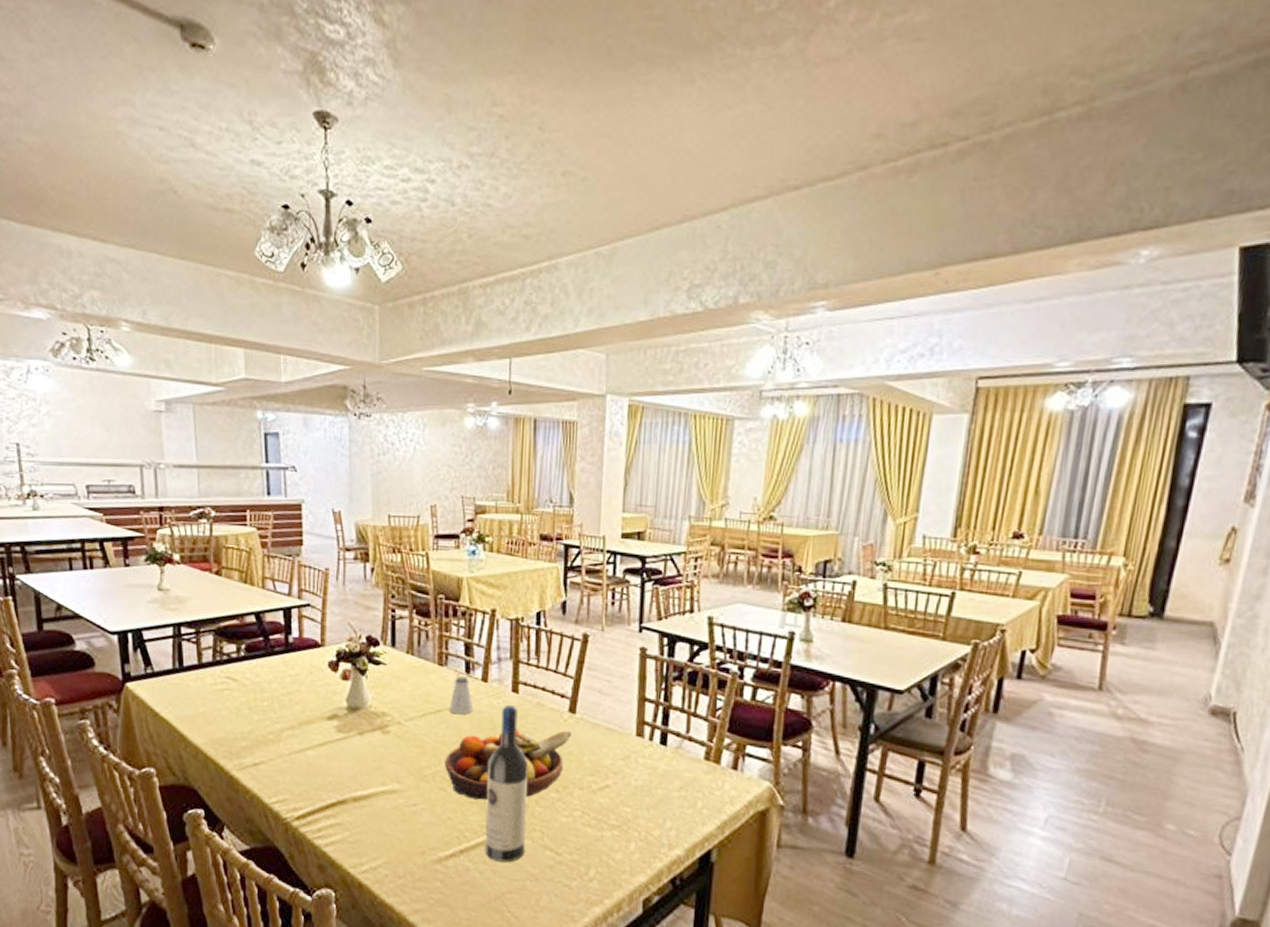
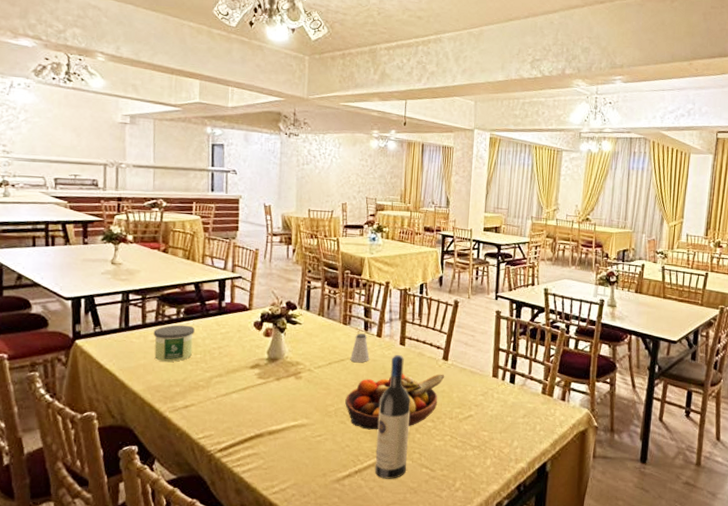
candle: none [212,664,259,711] -> present [153,324,195,362]

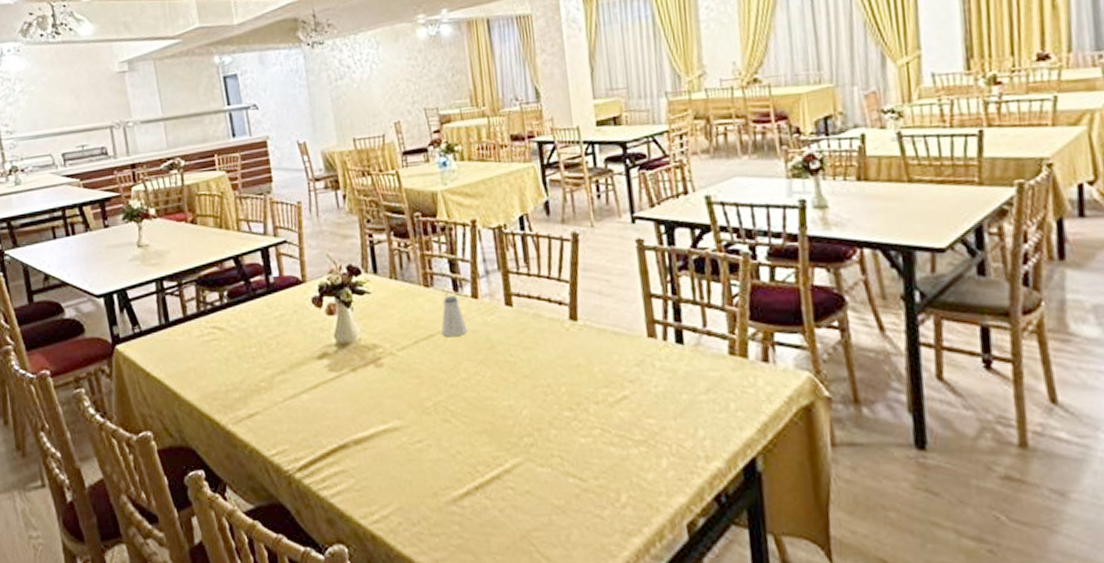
candle: present [153,324,195,362] -> none [197,311,246,362]
fruit bowl: present [345,373,445,430] -> none [444,340,577,428]
wine bottle: present [374,355,410,479] -> none [490,320,545,496]

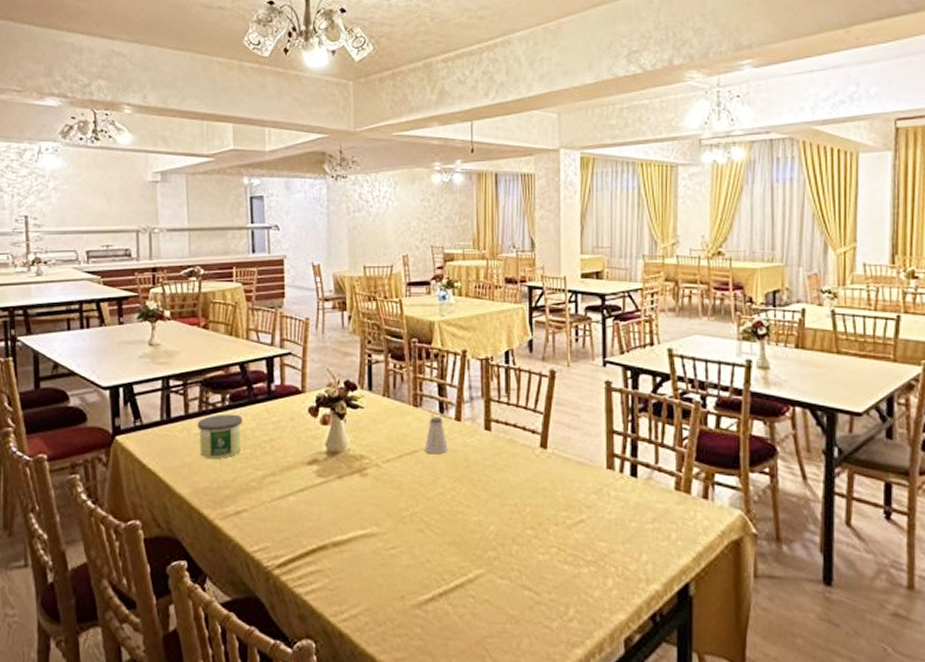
candle: none [197,311,246,362] -> present [197,414,242,460]

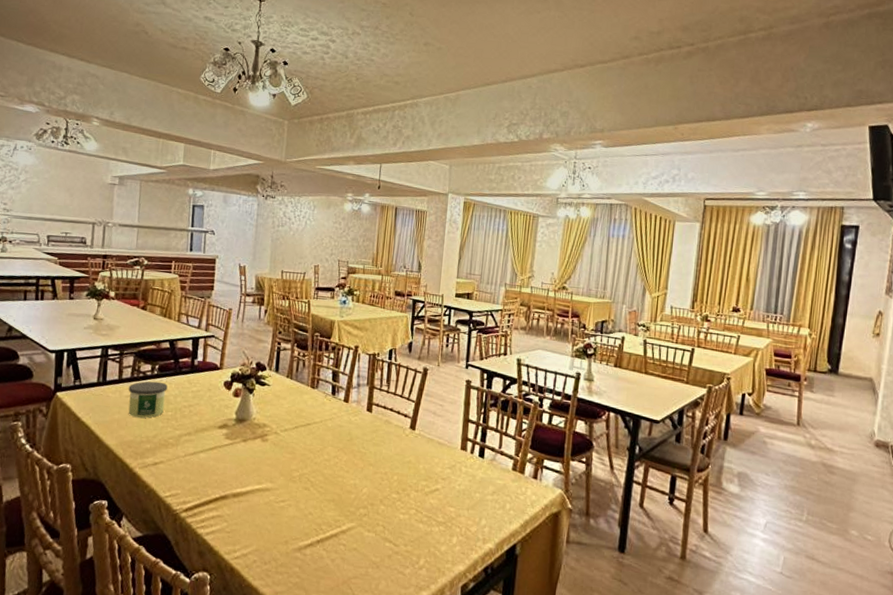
saltshaker: present [425,417,448,455] -> none [316,397,336,428]

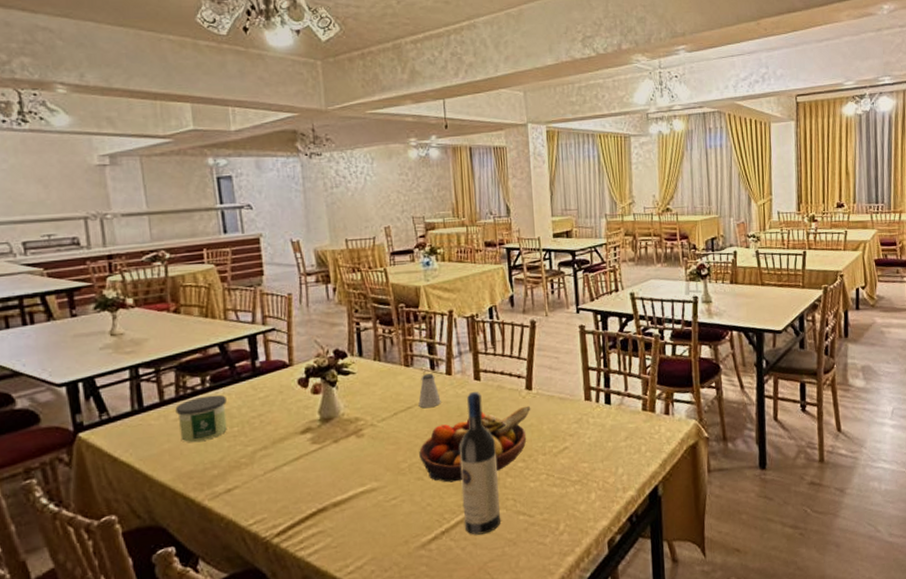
fruit bowl: none [310,441,412,499] -> present [419,405,531,483]
saltshaker: none [316,397,336,428] -> present [418,373,441,408]
wine bottle: none [337,421,376,552] -> present [459,392,500,535]

